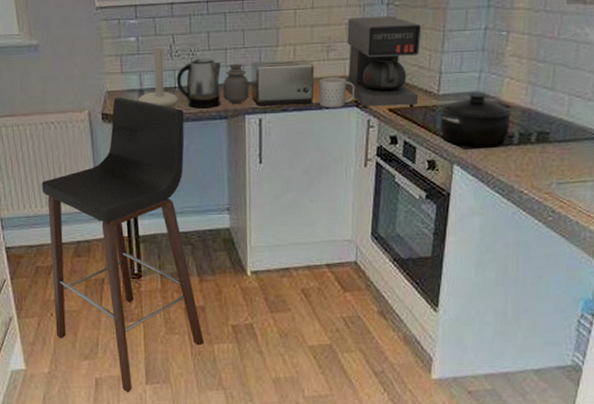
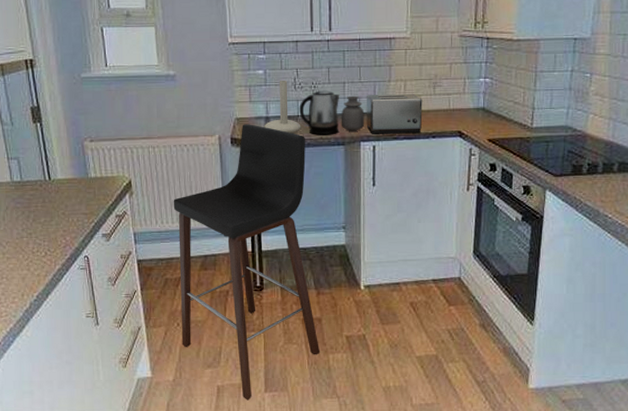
mug: present [319,77,355,109] -> none [426,110,459,138]
coffee maker: present [343,16,422,109] -> none [448,58,517,138]
saucepan: present [440,92,512,148] -> none [533,126,597,176]

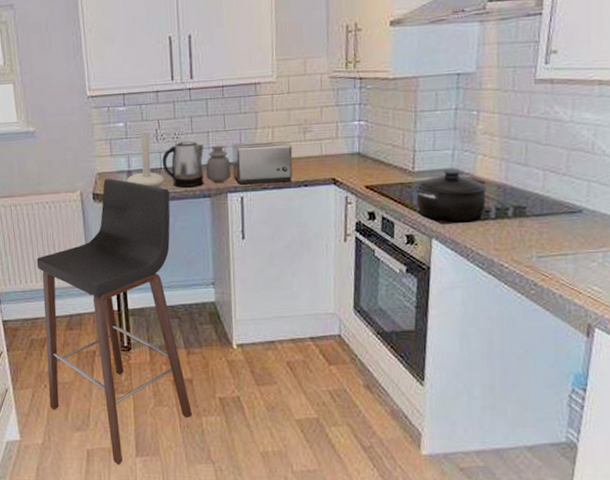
saucepan: none [533,126,597,176] -> present [416,169,487,223]

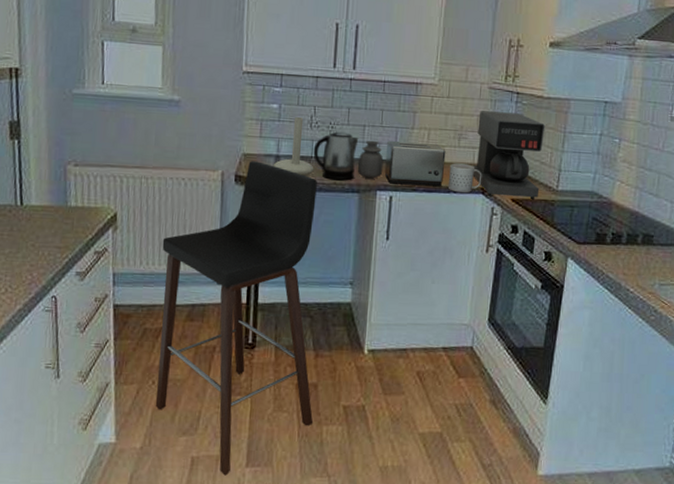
mug: none [297,156,332,186] -> present [447,163,482,194]
coffee maker: none [320,99,394,186] -> present [472,111,545,199]
saucepan: present [416,169,487,223] -> none [557,191,622,245]

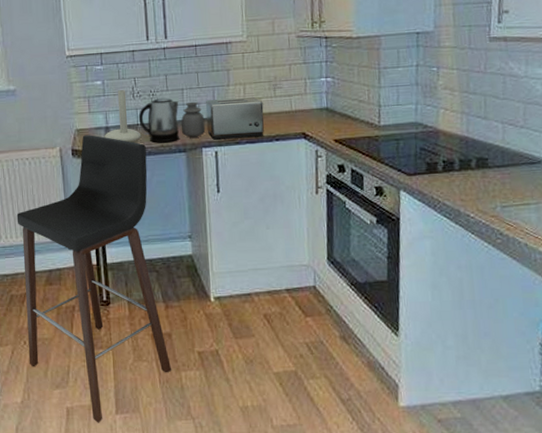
mug: present [447,163,482,194] -> none [269,112,302,141]
coffee maker: present [472,111,545,199] -> none [290,57,361,140]

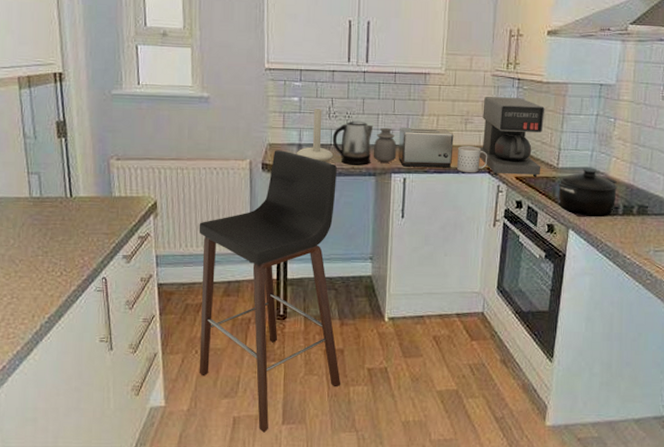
mug: none [269,112,302,141] -> present [456,146,488,173]
coffee maker: none [290,57,361,140] -> present [478,97,545,176]
saucepan: none [382,123,450,175] -> present [558,168,618,217]

